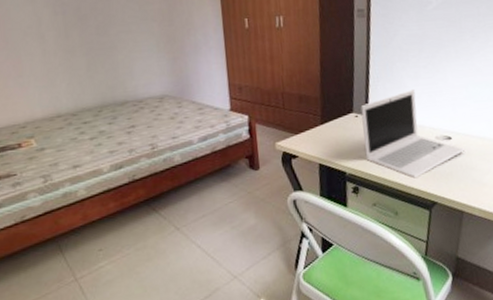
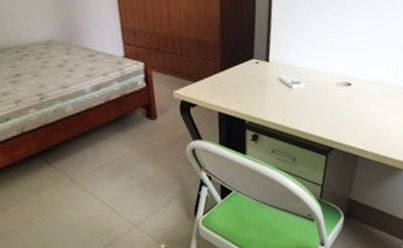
laptop: present [360,89,464,179] -> none [261,34,363,125]

